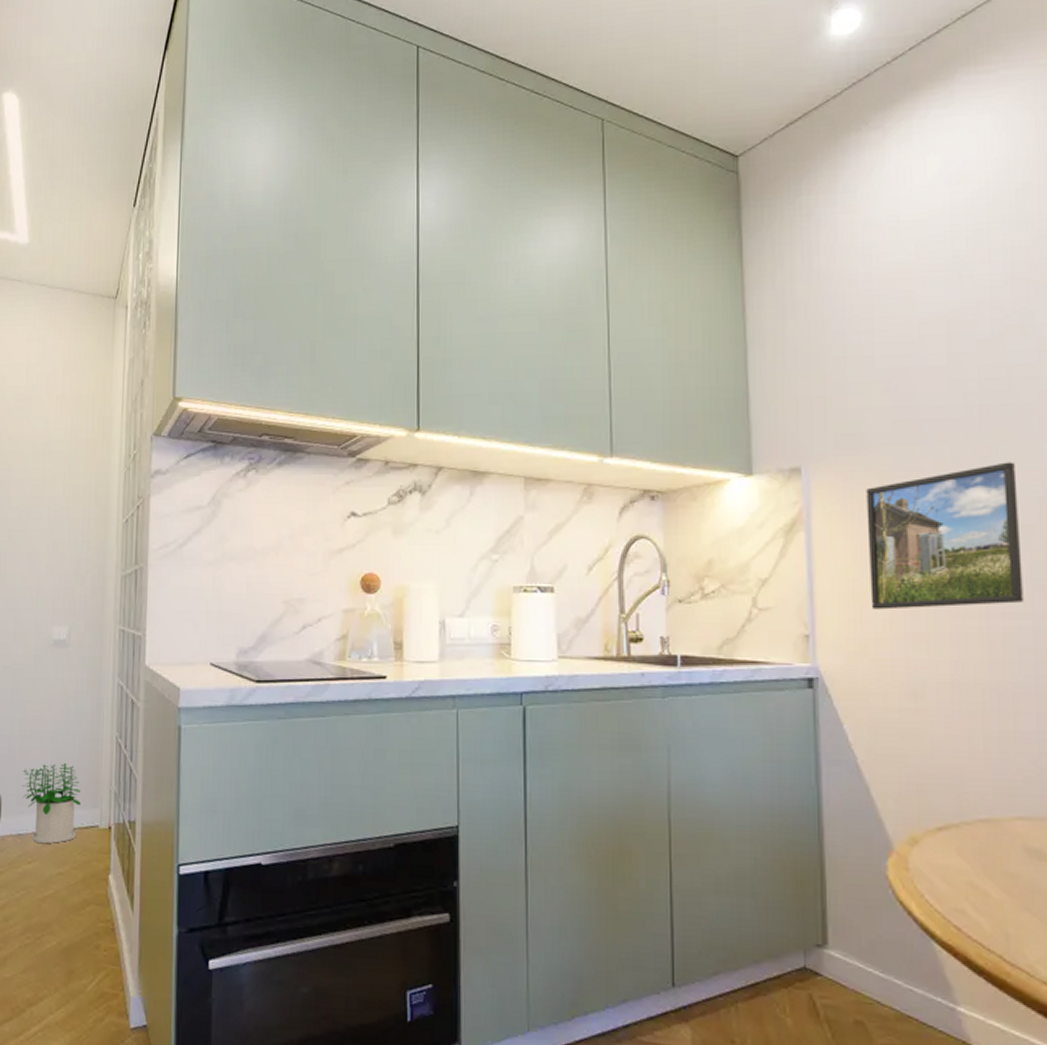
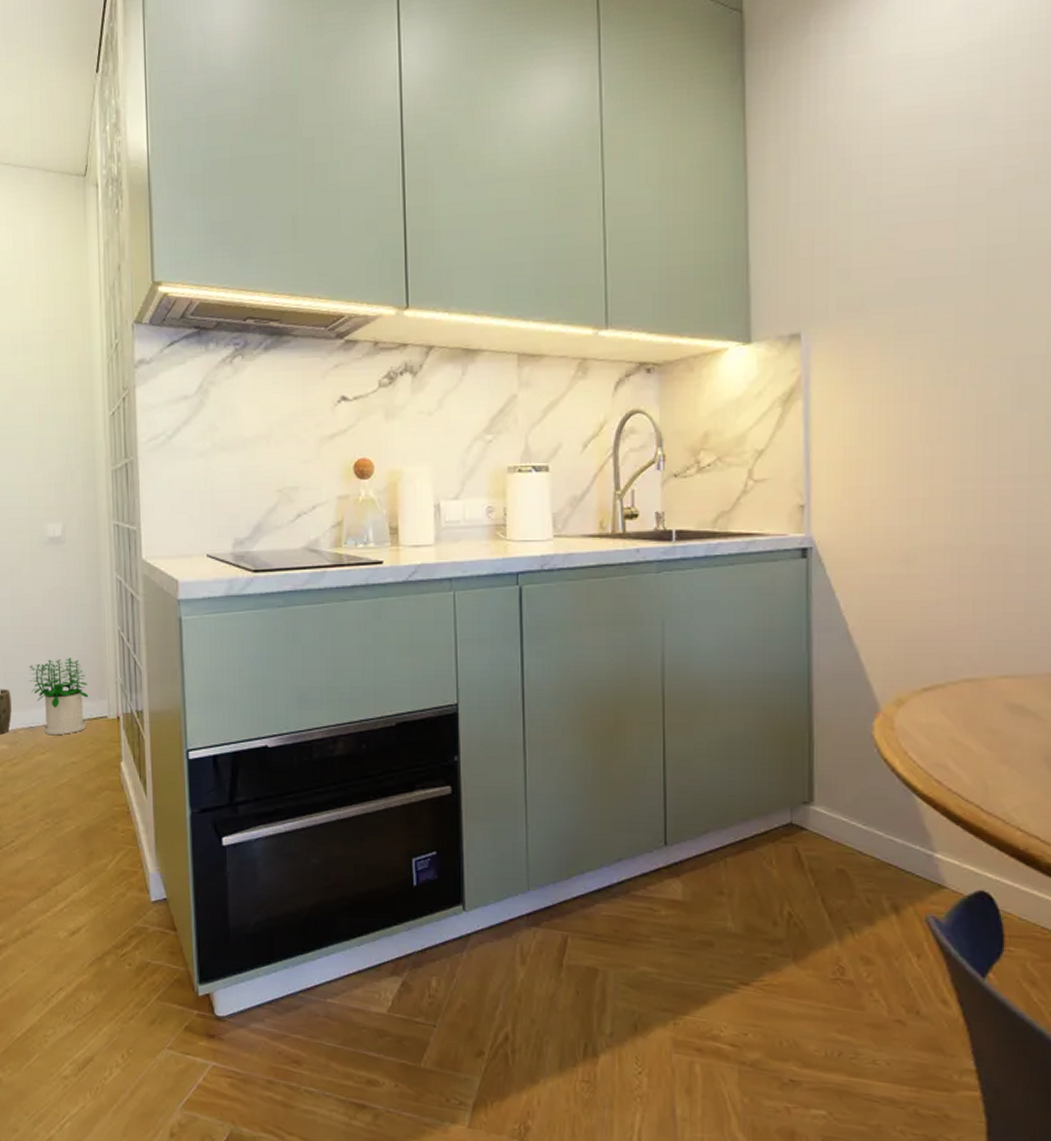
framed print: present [866,462,1024,610] -> none [866,319,1022,477]

